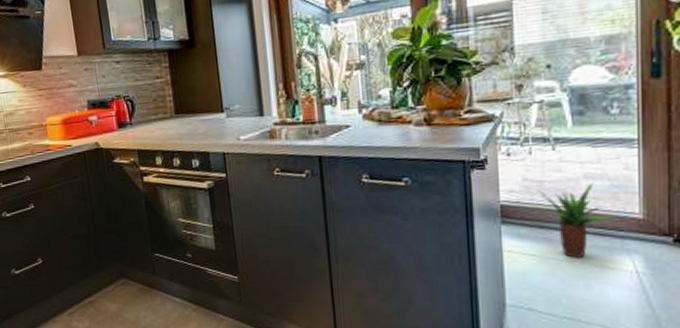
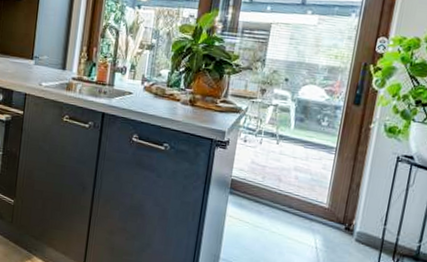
potted plant: present [539,183,618,258] -> none [261,174,311,231]

